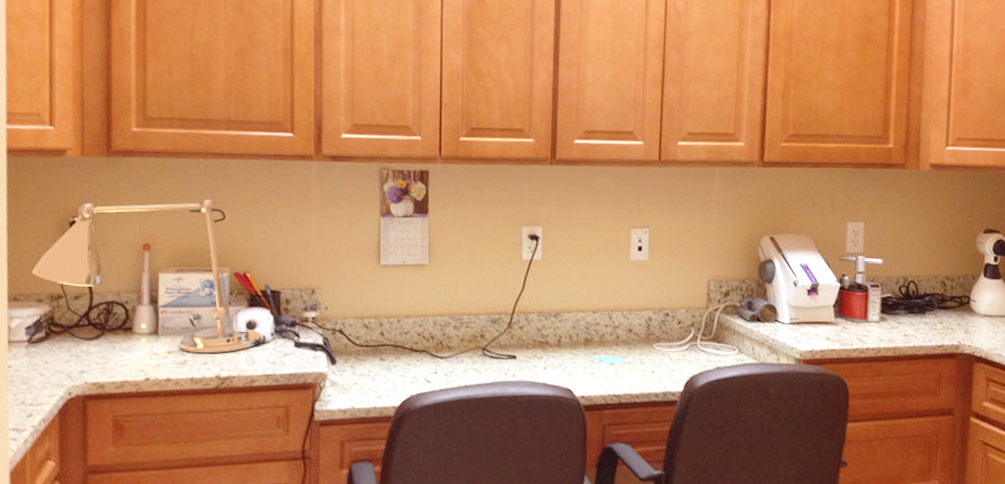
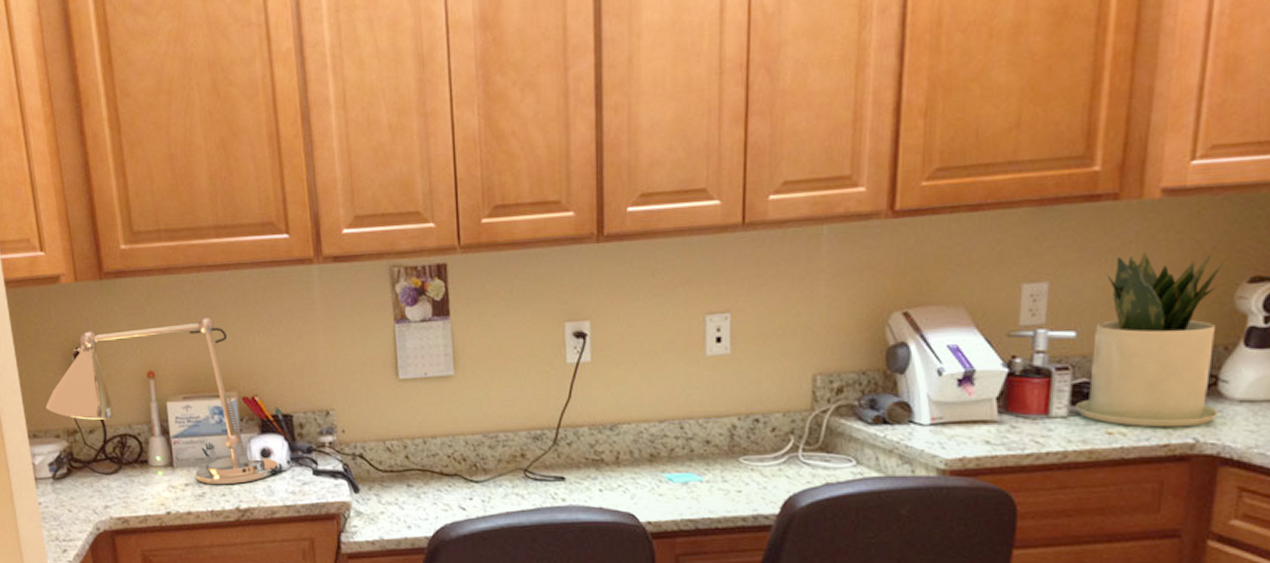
planter: none [883,207,972,333] -> present [1074,251,1226,428]

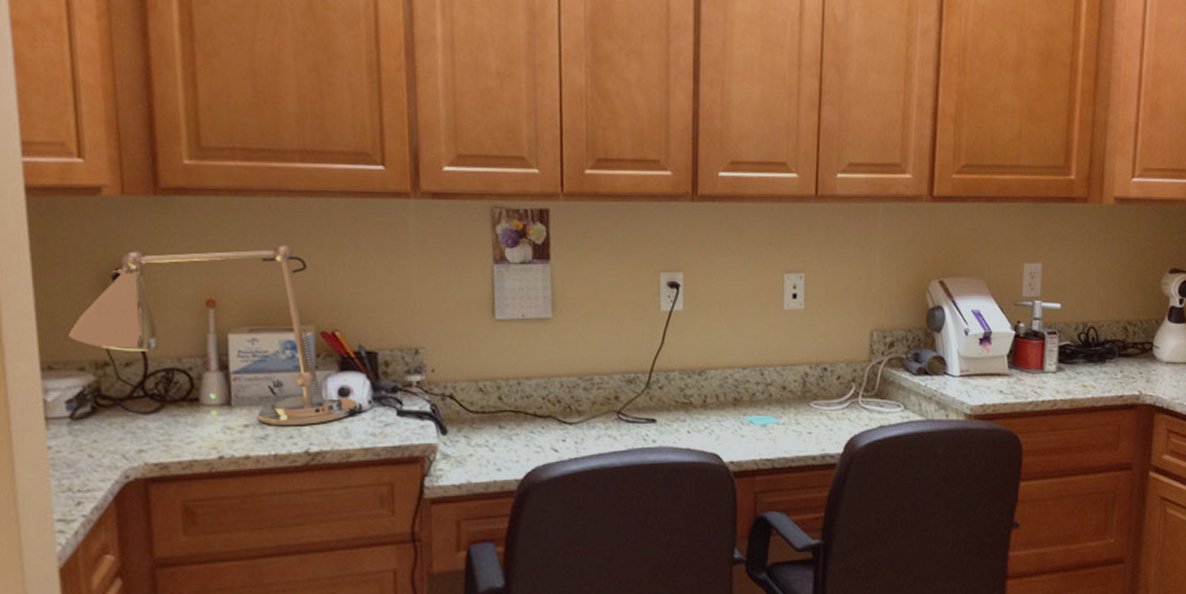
planter: present [1074,251,1226,428] -> none [1061,245,1155,382]

